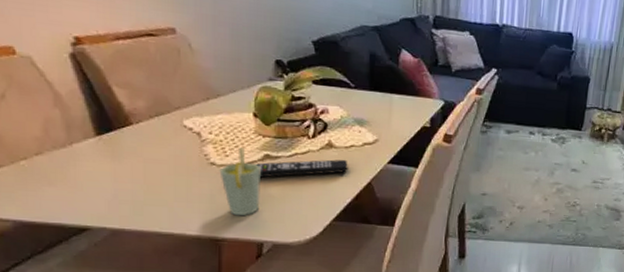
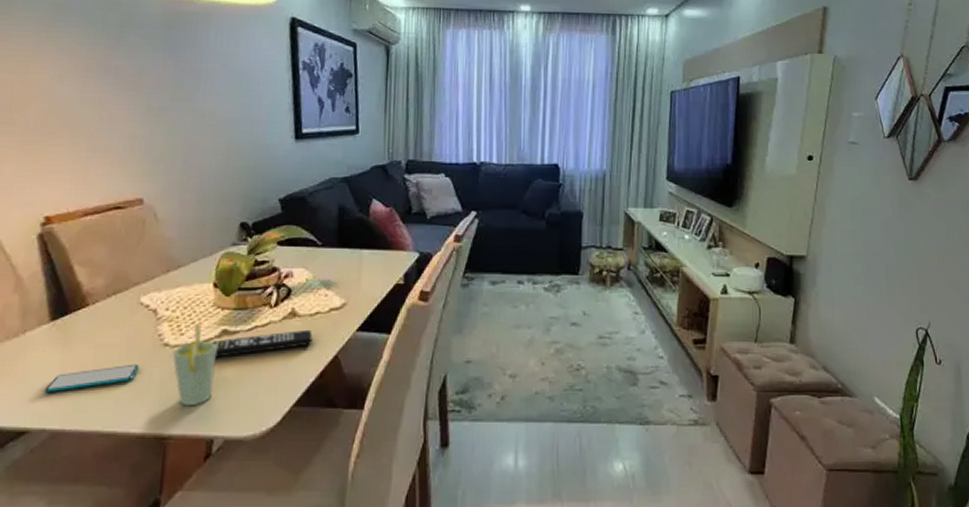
smartphone: none [99,178,189,199] -> present [44,364,140,394]

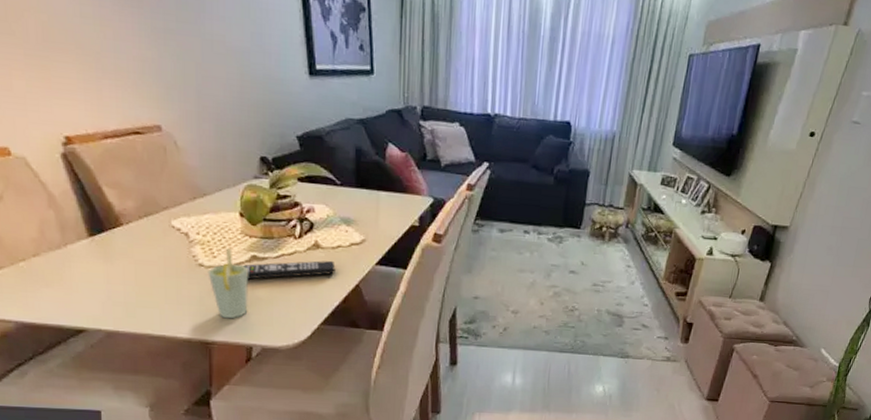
smartphone: present [44,364,140,394] -> none [94,279,179,300]

